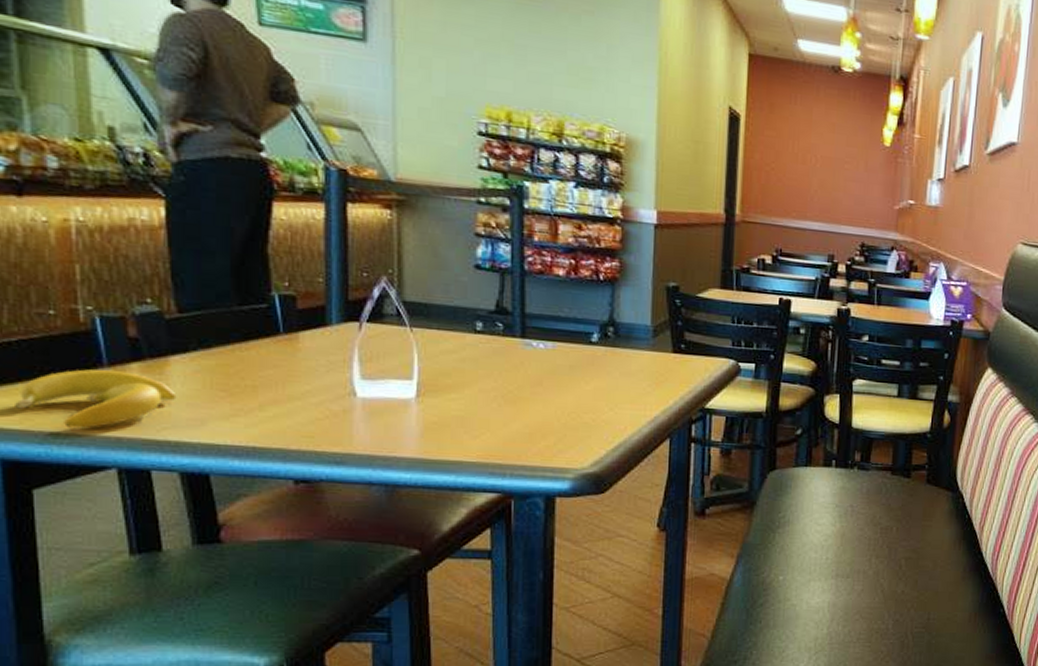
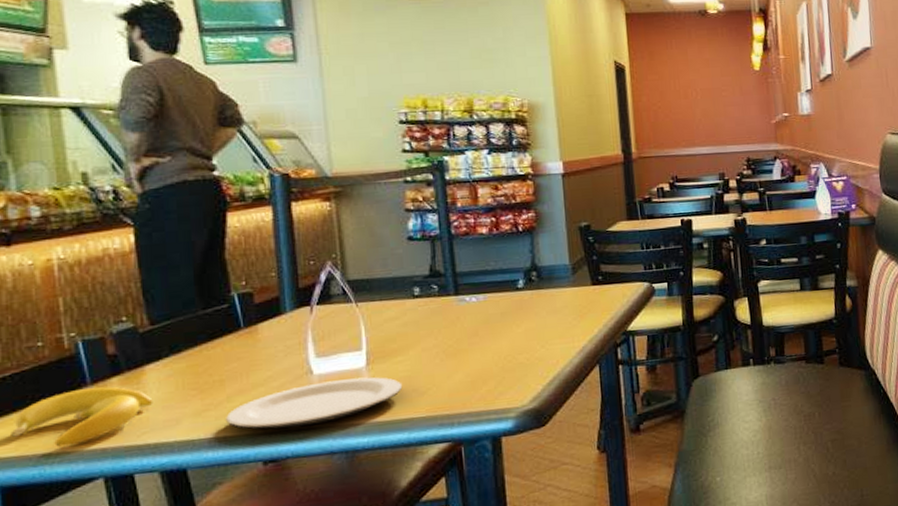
plate: none [256,406,452,451] -> present [226,377,401,429]

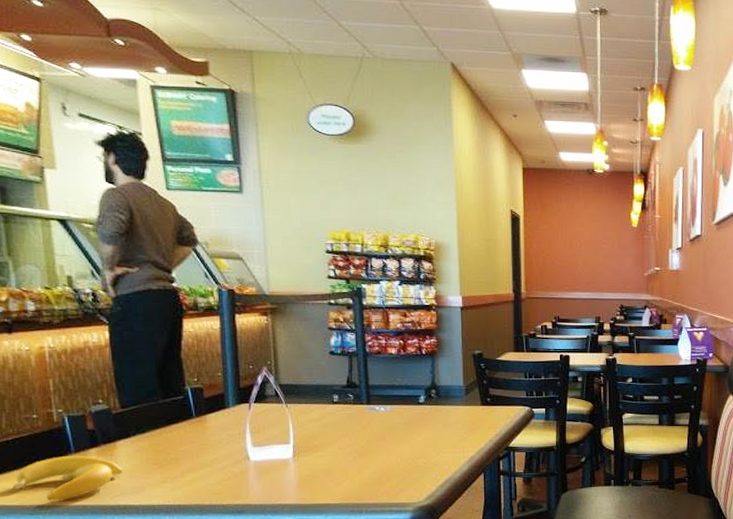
plate: present [226,377,401,429] -> none [180,466,321,503]

